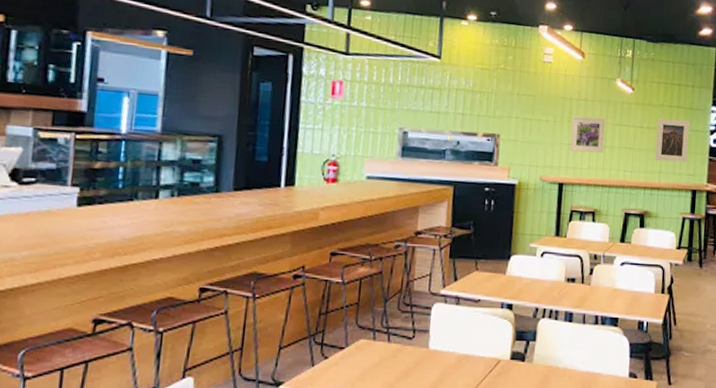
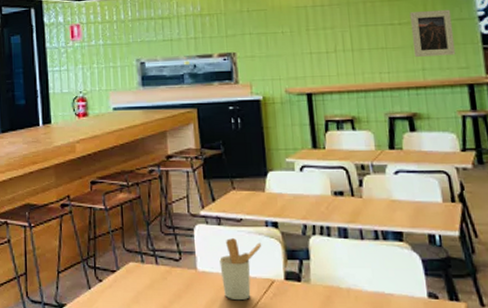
utensil holder: none [451,318,495,379] -> present [219,238,262,301]
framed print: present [570,115,606,154] -> none [309,21,352,59]

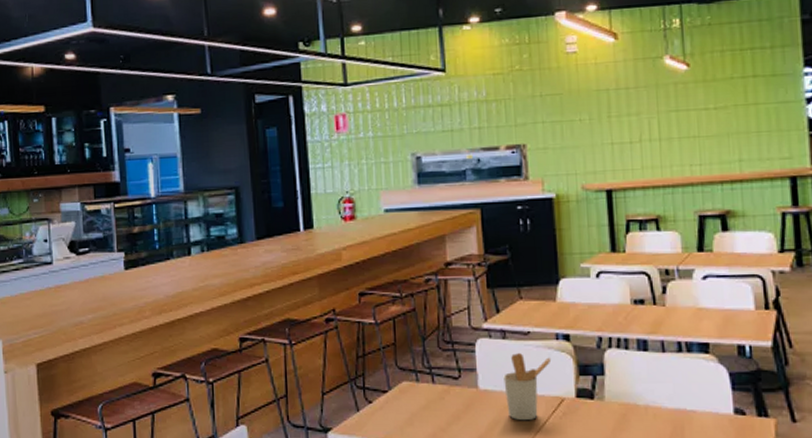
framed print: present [409,9,456,57] -> none [727,90,778,146]

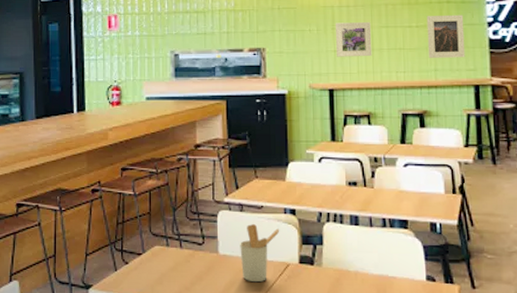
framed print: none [611,106,659,151] -> present [335,22,372,57]
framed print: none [727,90,778,146] -> present [426,14,465,58]

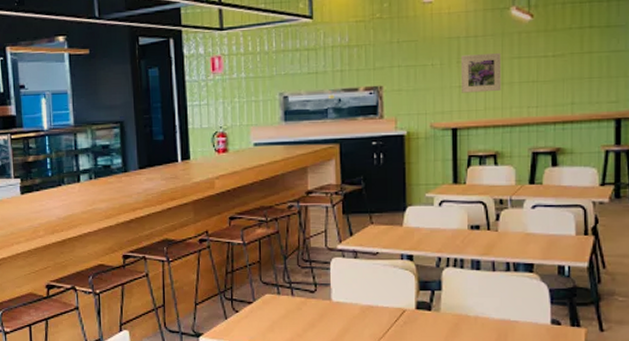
utensil holder: present [240,224,280,283] -> none [354,271,396,329]
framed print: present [426,14,465,58] -> none [564,40,608,90]

